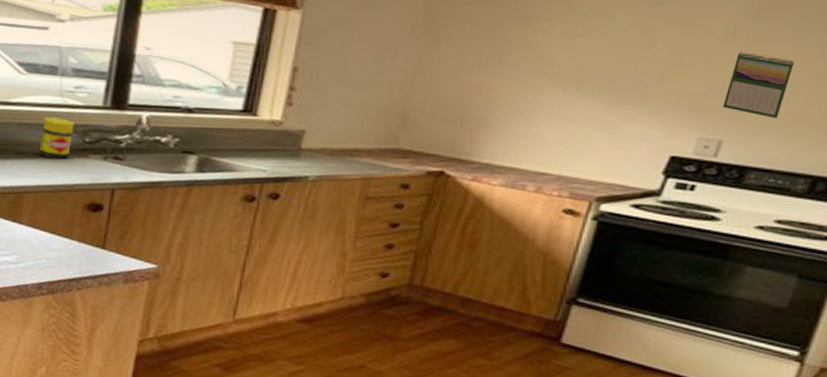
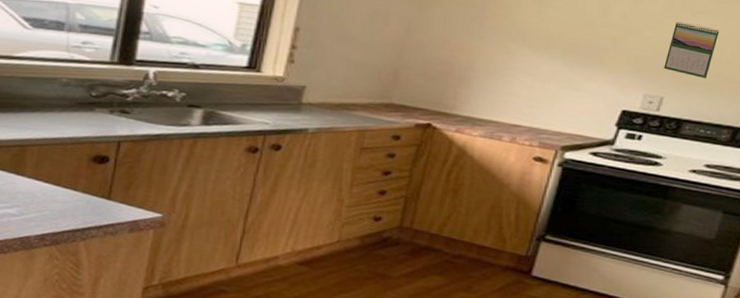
jar: present [38,117,74,159] -> none [43,71,81,112]

